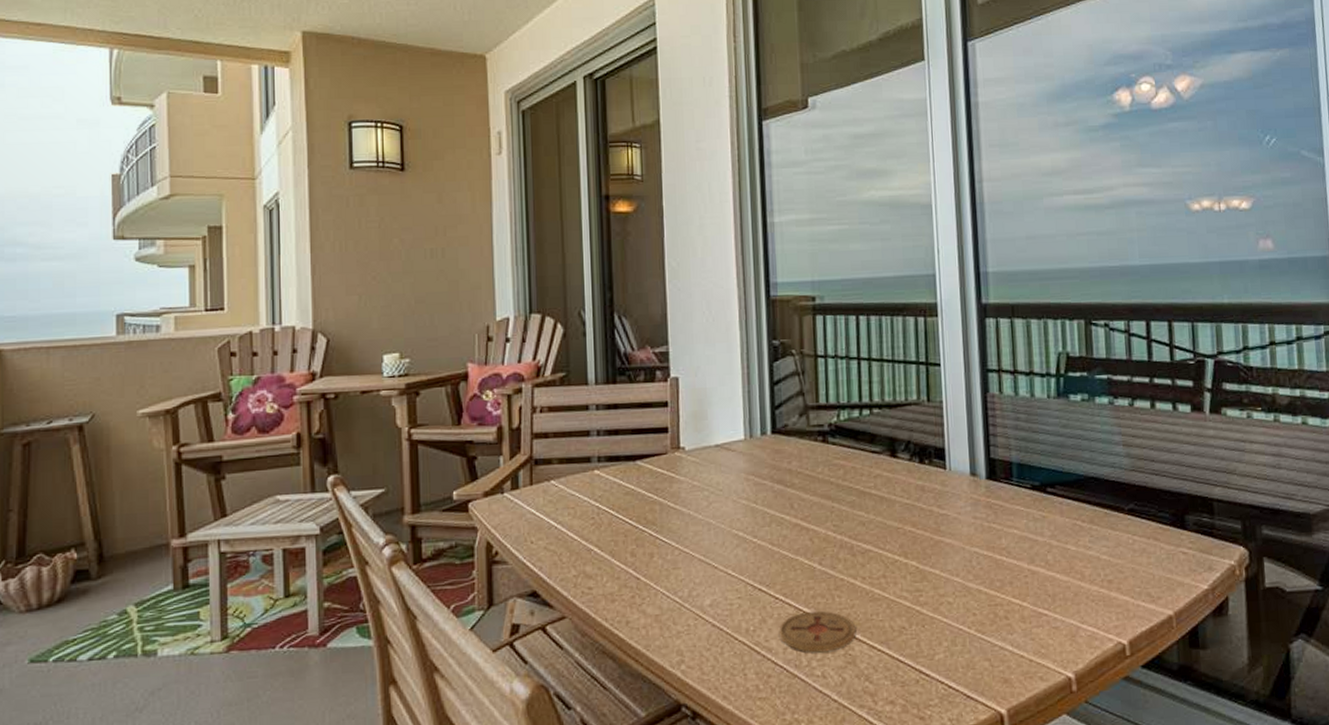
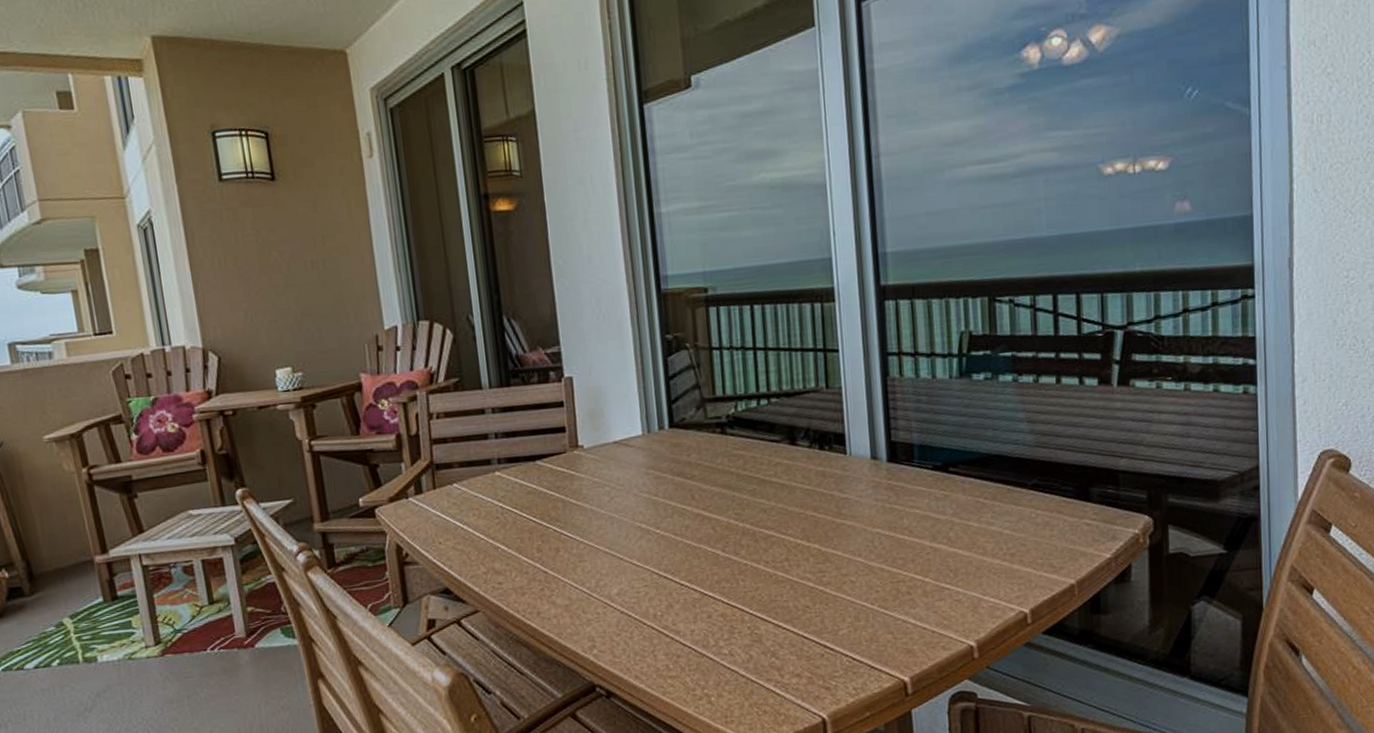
coaster: present [778,610,857,653] -> none [685,594,762,634]

